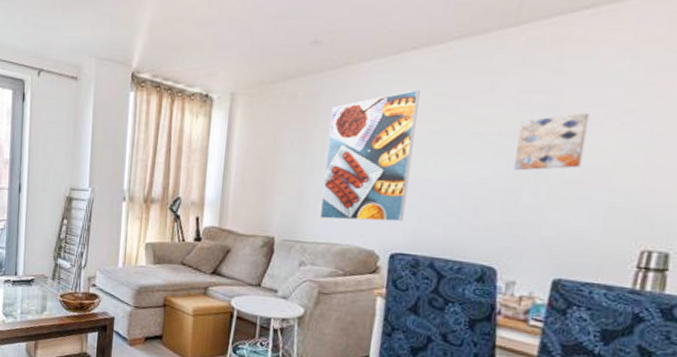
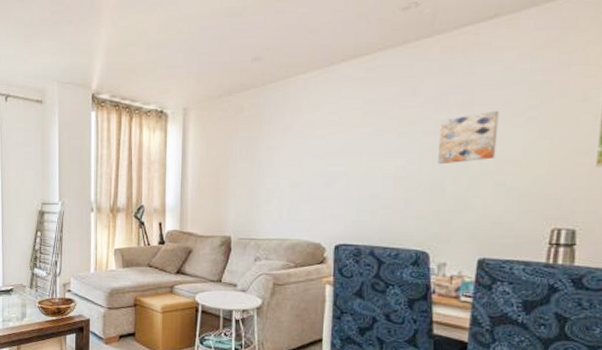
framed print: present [319,89,420,222] -> none [270,97,351,217]

